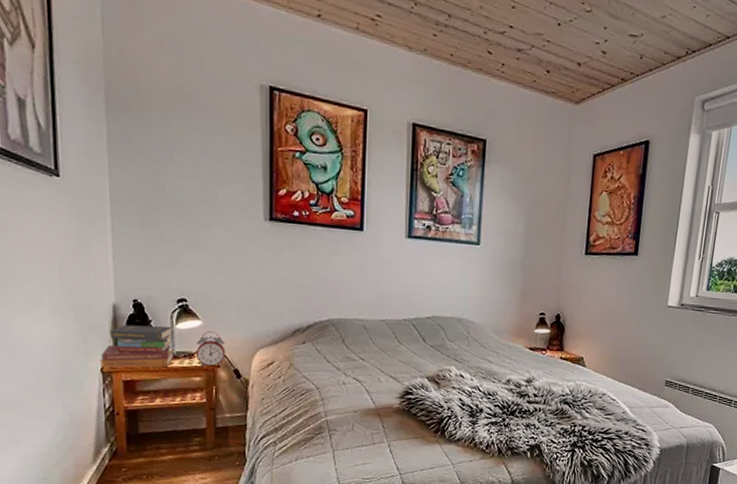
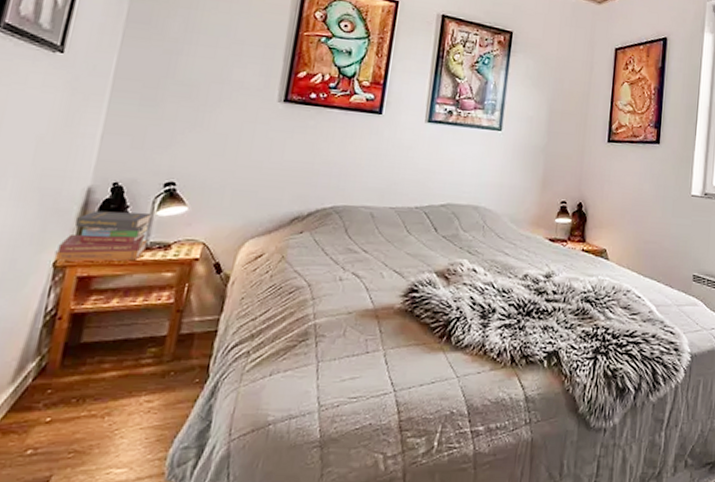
alarm clock: present [195,331,226,367] -> none [172,219,210,260]

